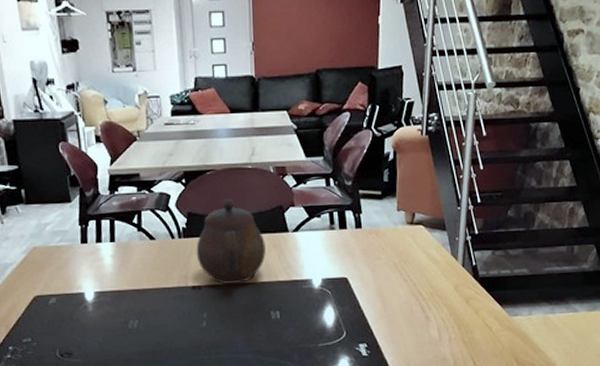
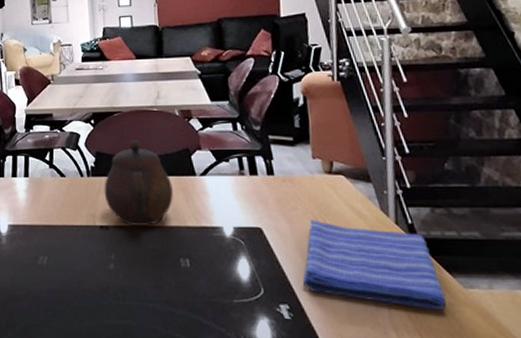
dish towel: none [380,267,495,336] -> present [302,220,447,309]

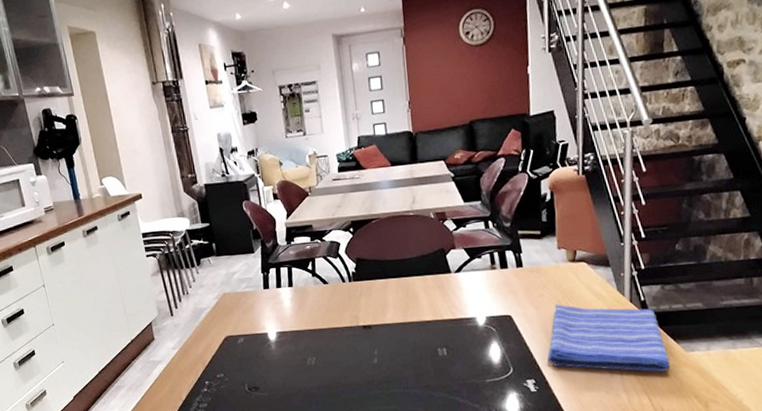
teapot: present [104,140,173,226] -> none [365,244,430,323]

